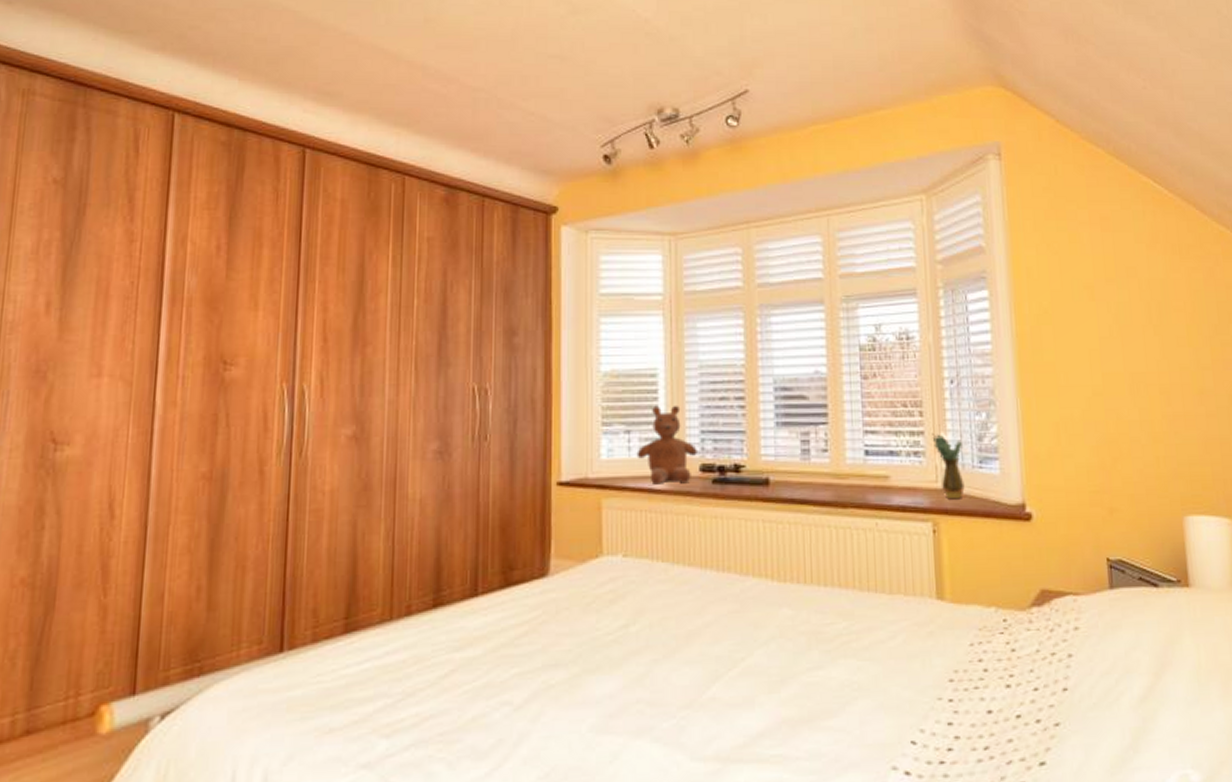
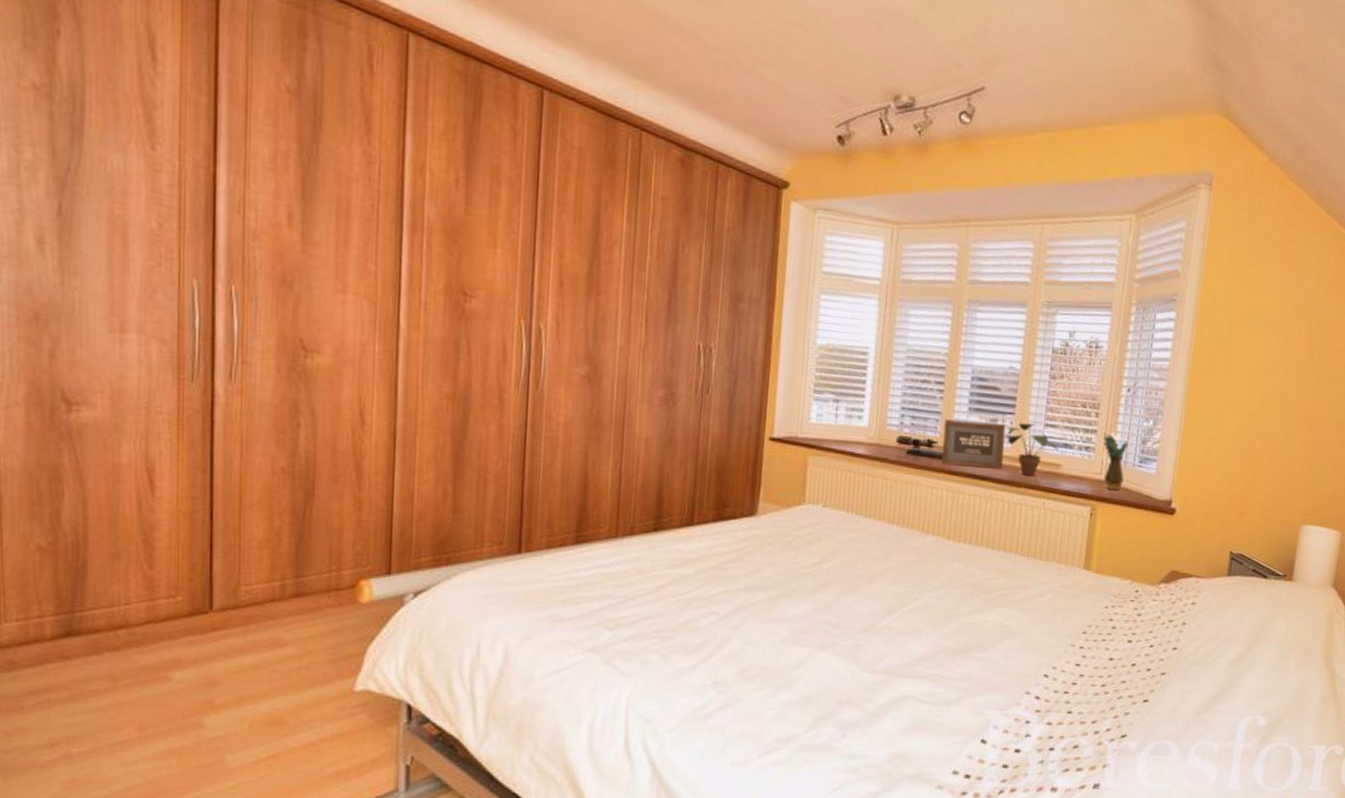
teddy bear: present [636,405,697,485] -> none [842,381,897,450]
picture frame: none [750,437,823,491] -> present [941,419,1006,469]
potted plant: none [823,431,884,493] -> present [1007,422,1058,476]

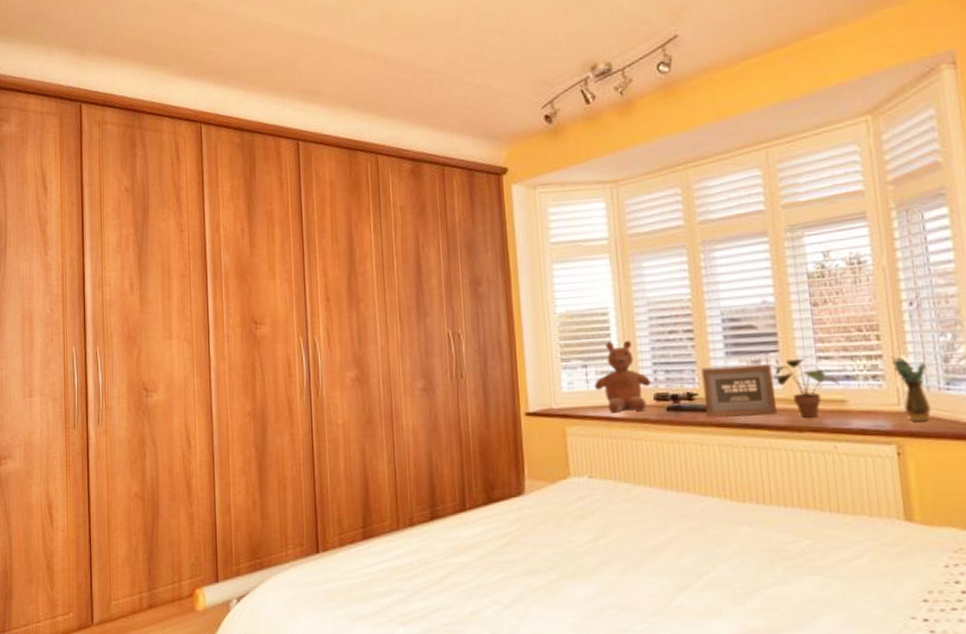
teddy bear: none [842,381,897,450] -> present [594,340,651,413]

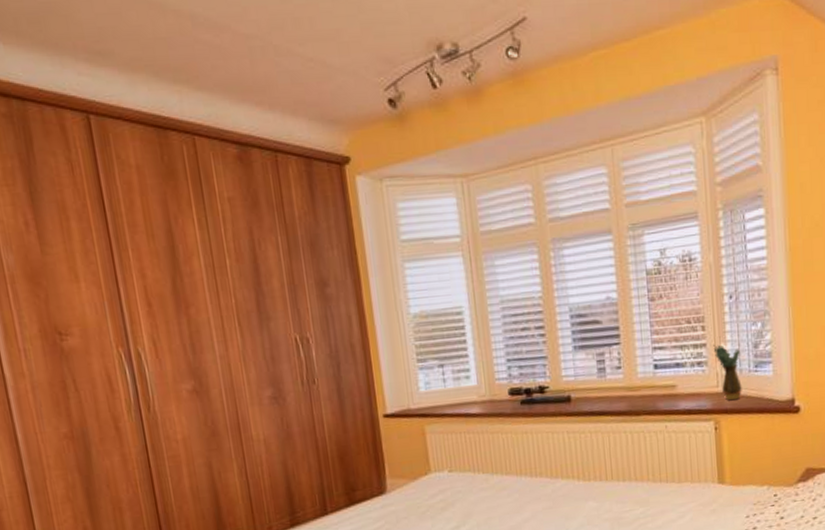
teddy bear: present [594,340,651,413] -> none [451,338,505,410]
picture frame: present [701,364,778,418] -> none [552,356,619,408]
potted plant: present [775,358,839,418] -> none [617,349,671,403]

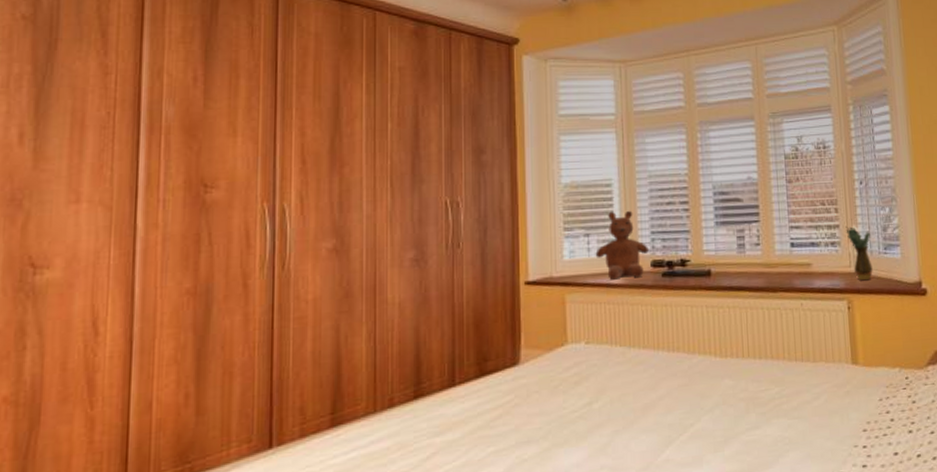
teddy bear: none [451,338,505,410] -> present [595,210,649,280]

